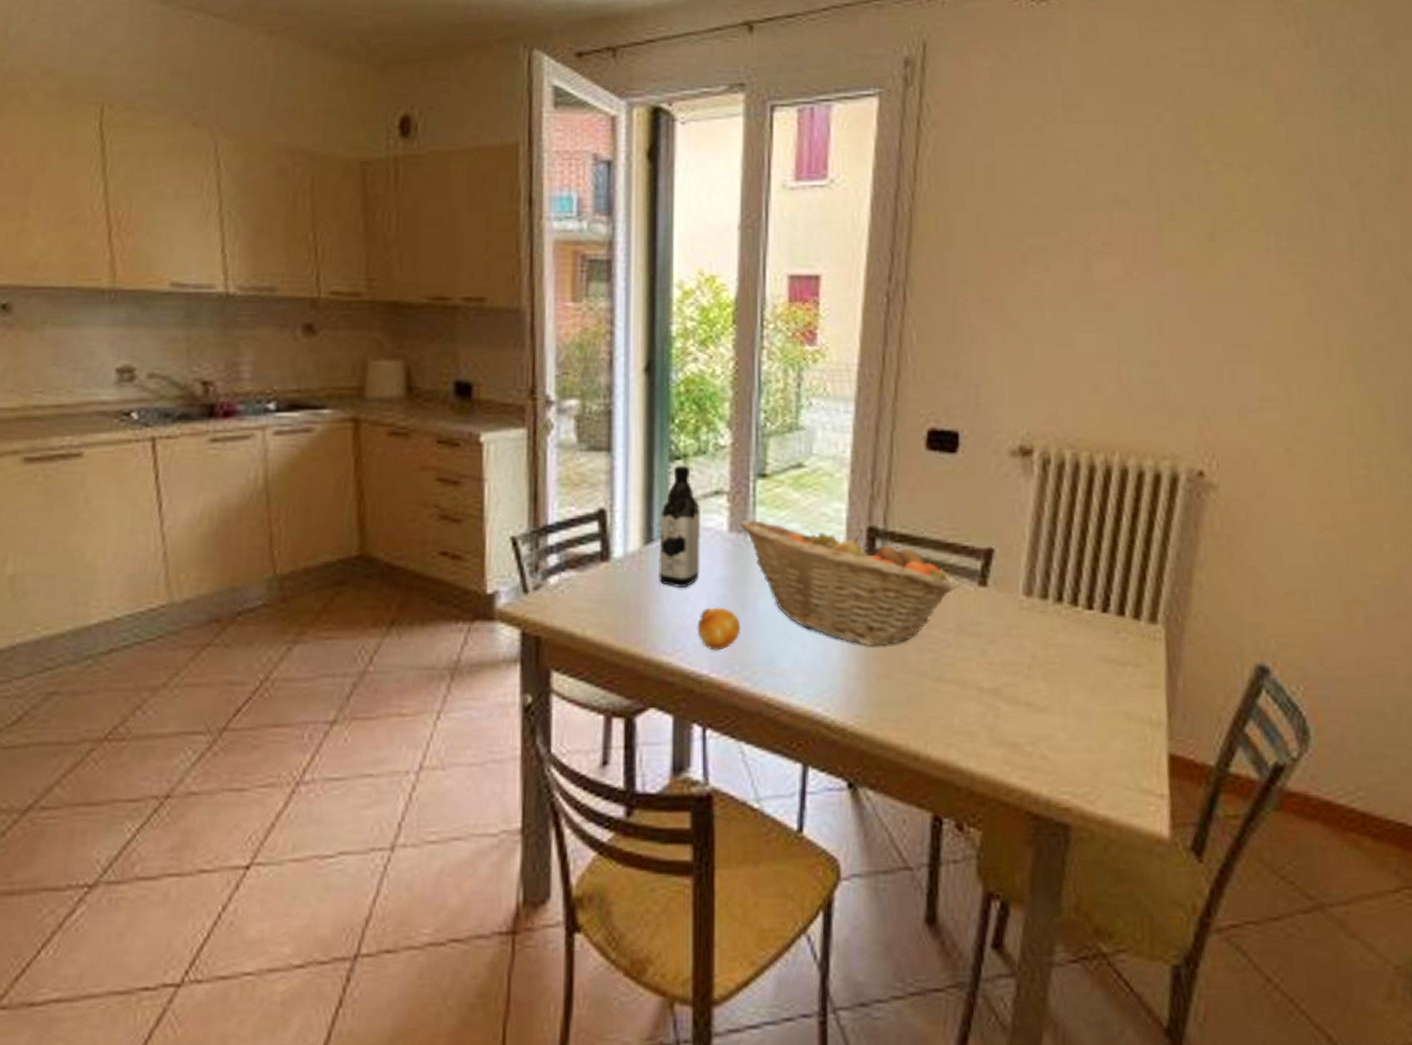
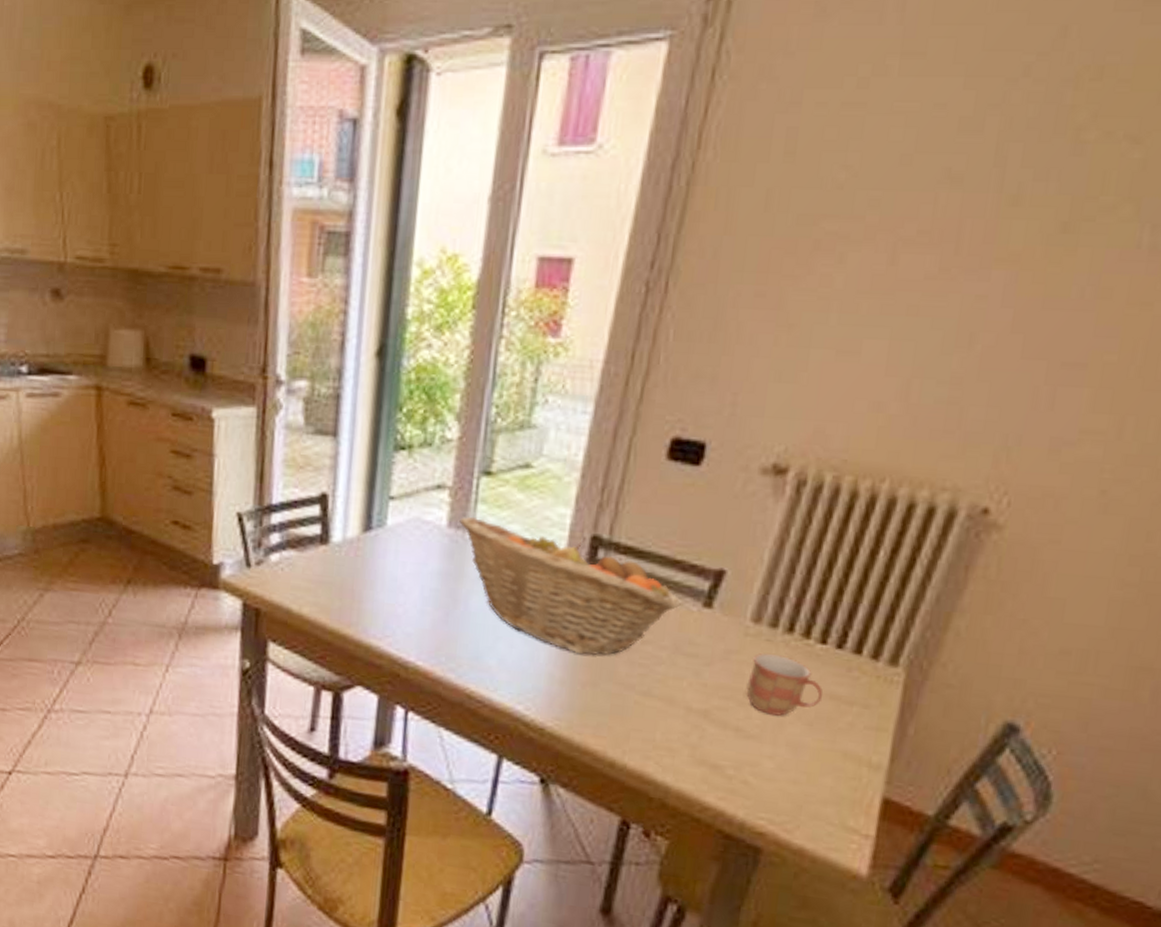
water bottle: present [658,465,701,587] -> none [374,455,421,577]
fruit: present [697,607,740,651] -> none [407,599,450,641]
mug: none [1030,624,1099,685] -> present [746,653,824,716]

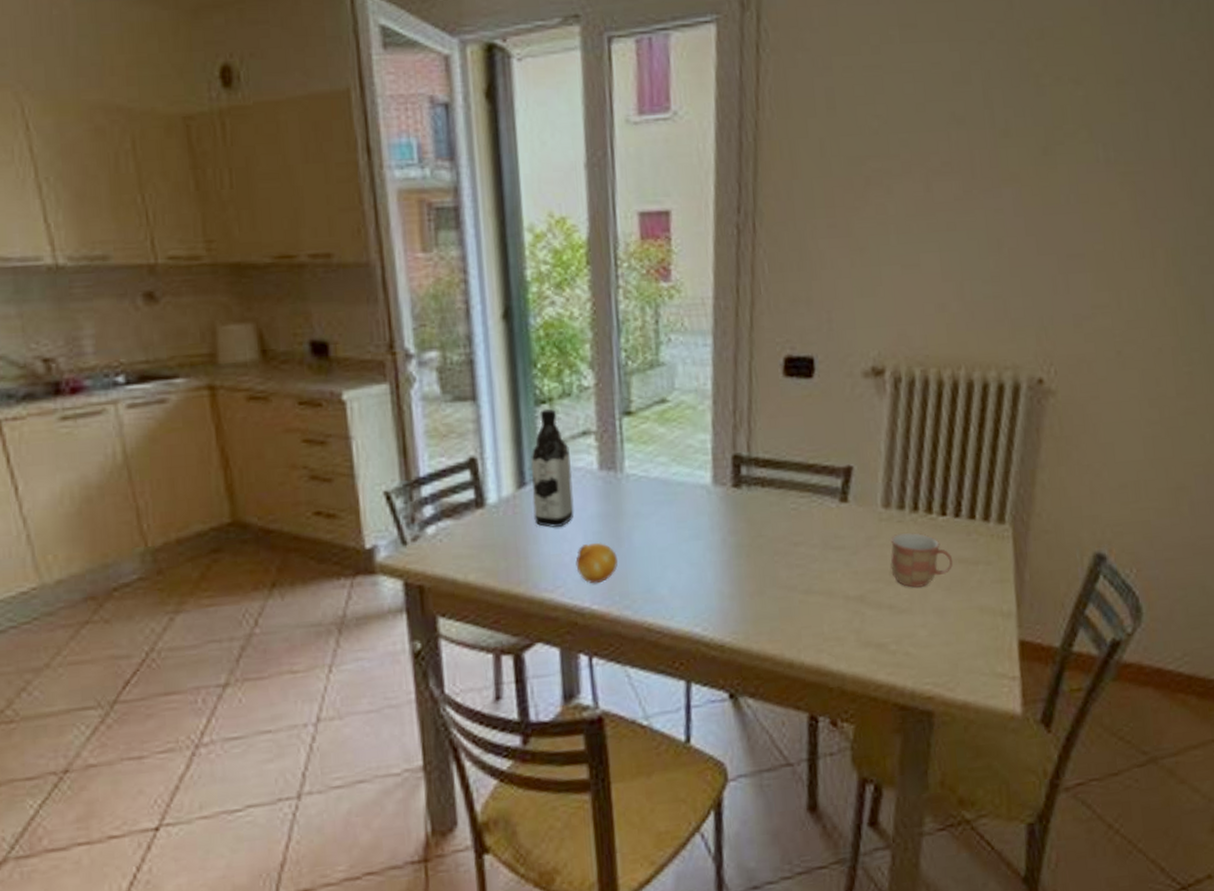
water bottle: none [374,455,421,577] -> present [530,408,574,527]
fruit: none [407,599,450,641] -> present [575,542,618,584]
fruit basket: present [459,516,681,656] -> none [609,456,821,568]

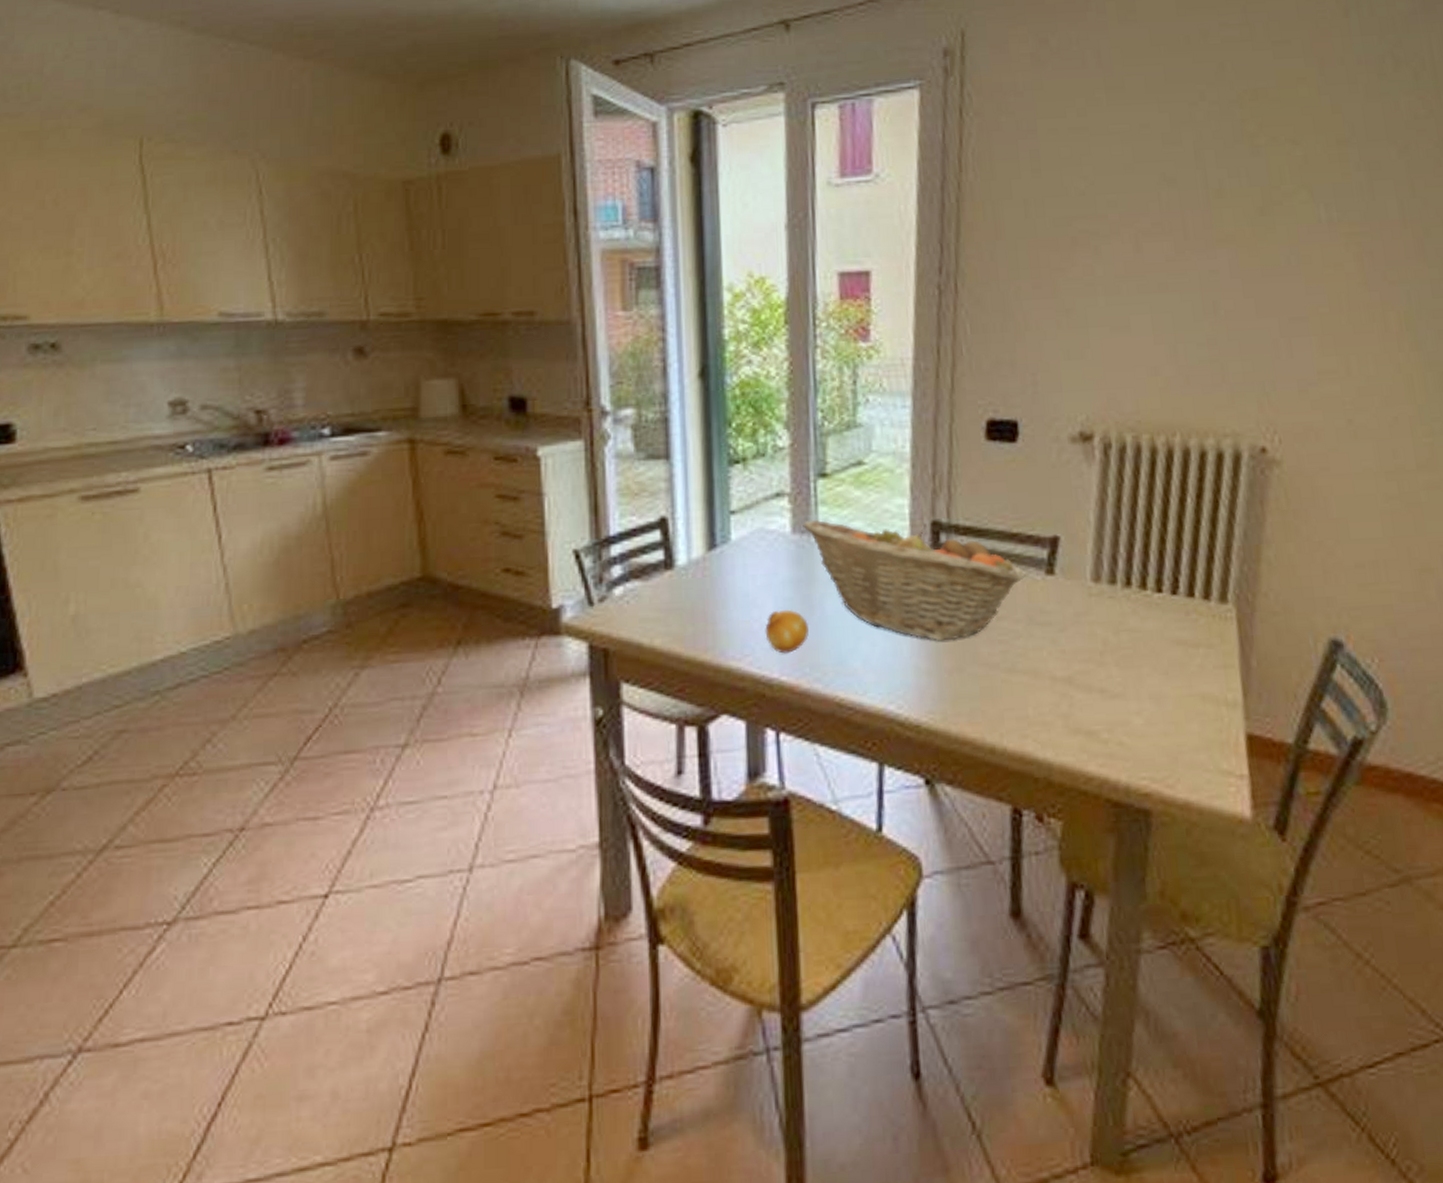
water bottle: present [530,408,574,527] -> none [721,468,765,592]
fruit basket: none [609,456,821,568] -> present [803,519,1026,642]
mug: present [890,532,953,588] -> none [1101,609,1171,670]

